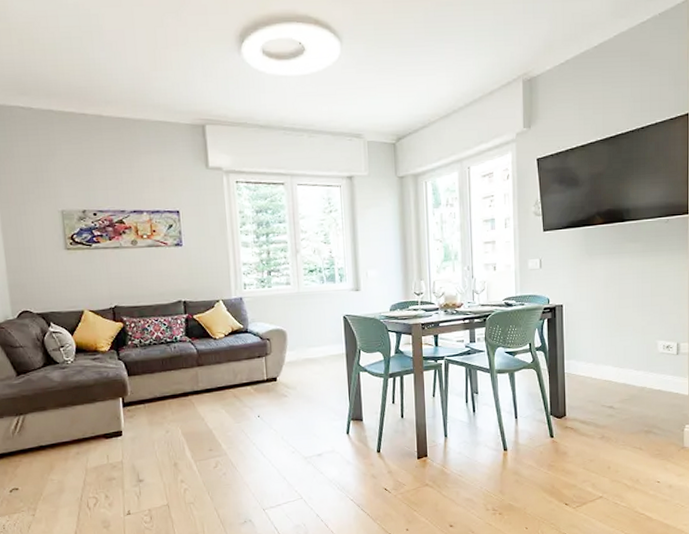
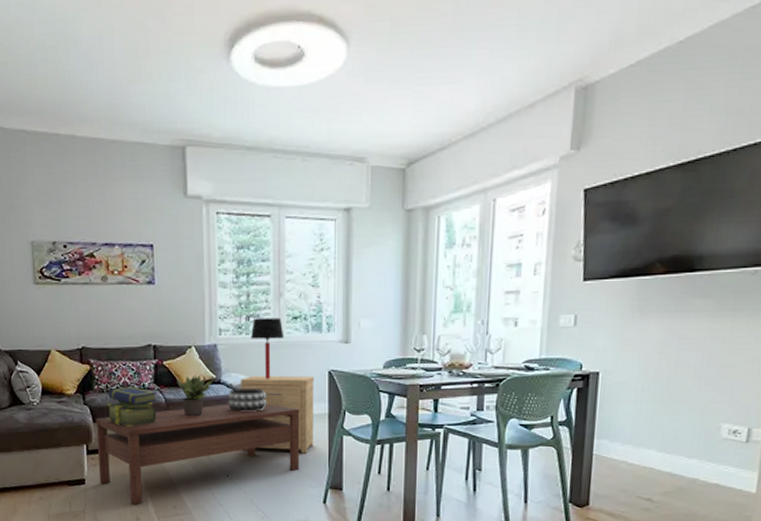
coffee table: none [130,348,324,451] -> present [95,403,300,505]
stack of books: none [141,340,190,379] -> present [107,387,158,428]
potted plant: none [207,325,241,364] -> present [177,374,213,416]
decorative bowl: none [255,335,291,357] -> present [228,388,267,412]
side table: none [266,321,335,391] -> present [241,376,314,454]
table lamp: none [273,271,303,326] -> present [251,318,284,379]

